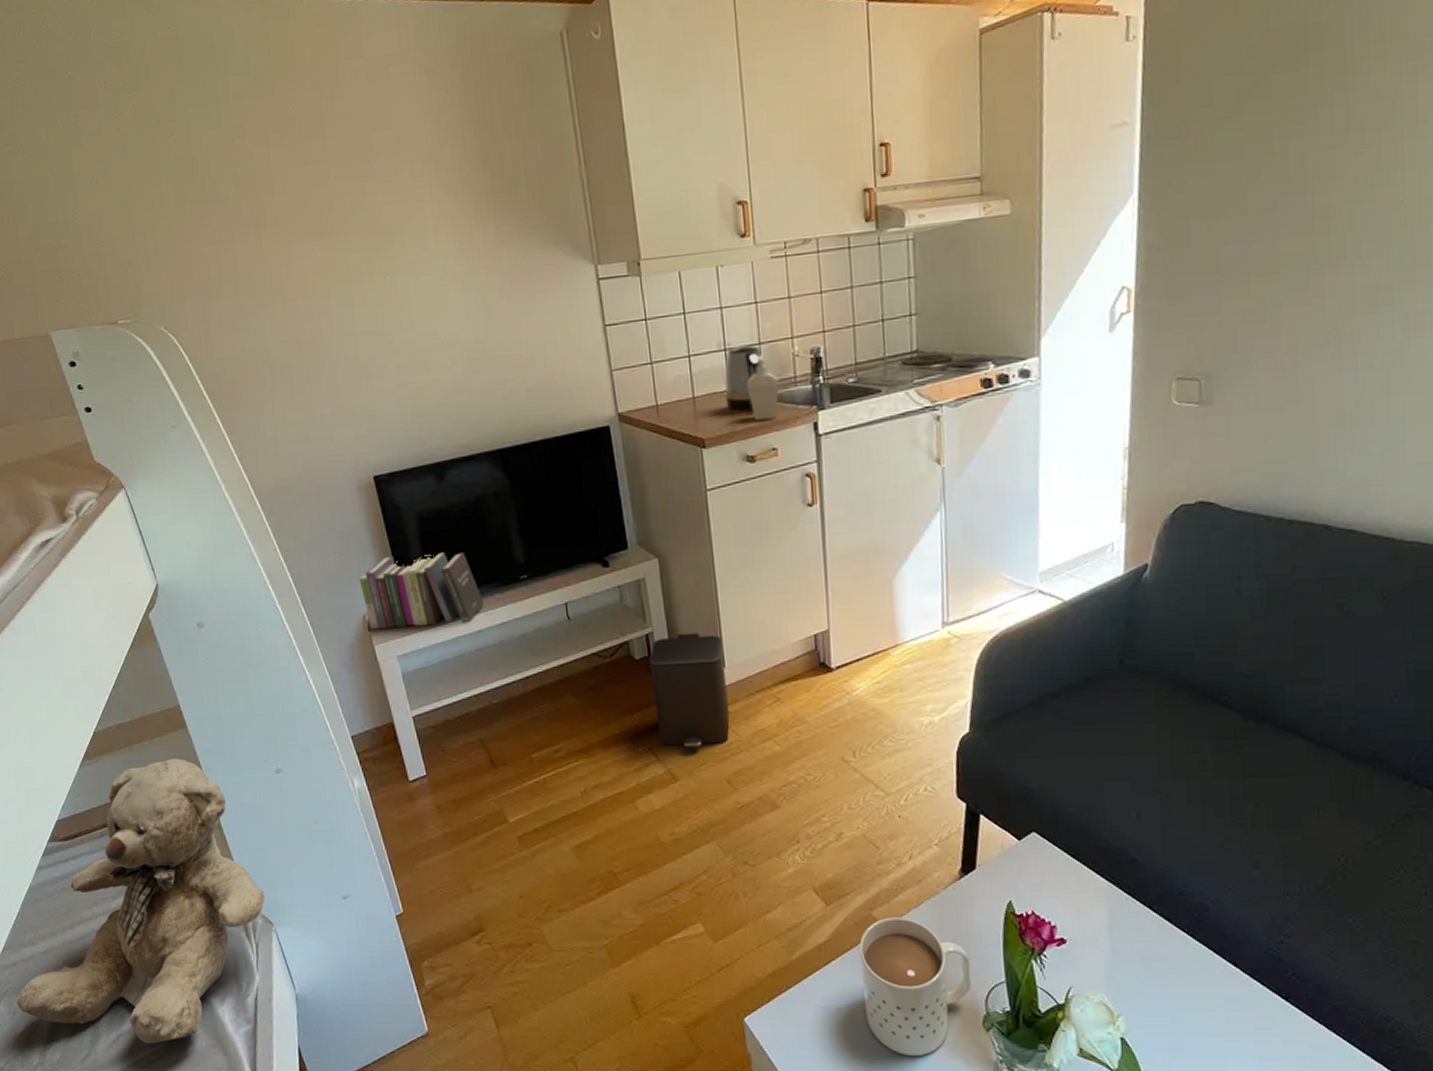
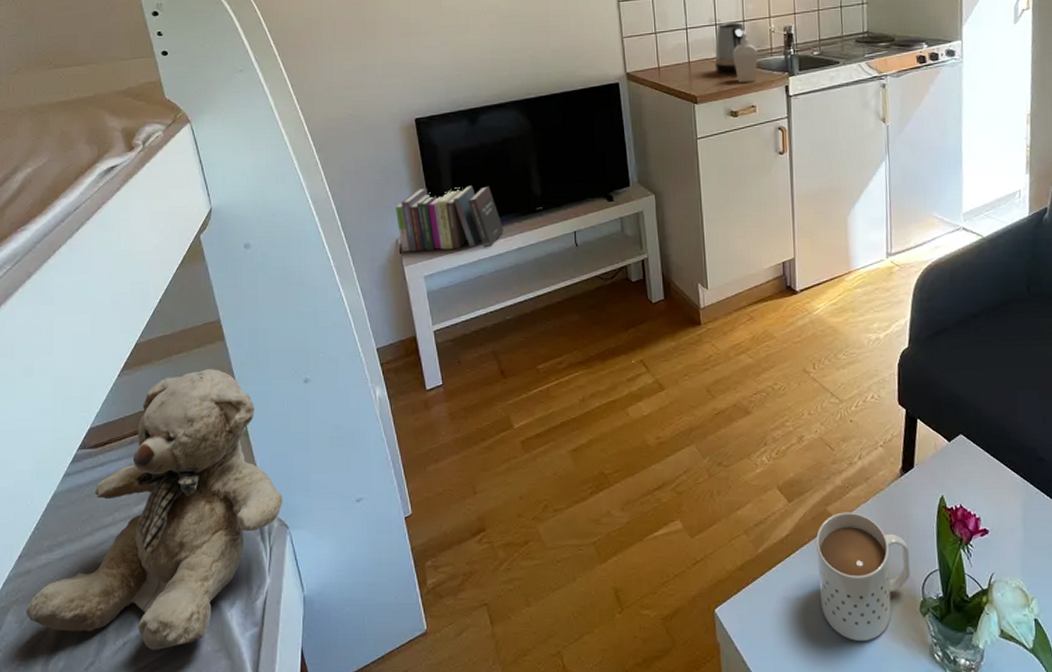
pedal bin: present [649,632,730,748] -> none [644,259,710,360]

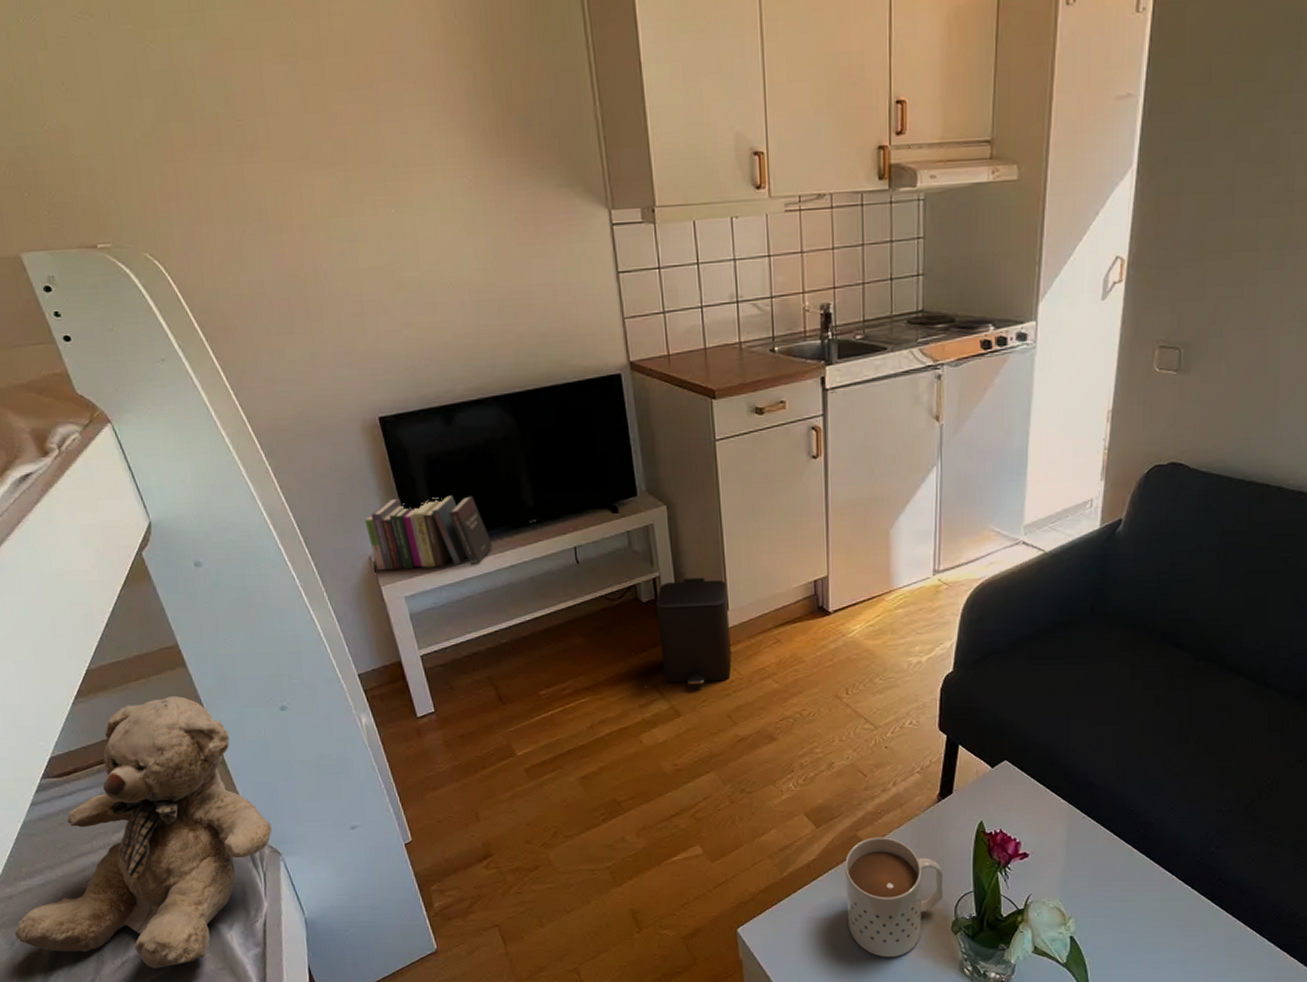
pedal bin: none [644,259,710,360] -> present [656,577,732,685]
kettle: present [714,21,745,76] -> none [736,298,773,365]
soap bottle: present [733,30,758,83] -> none [758,308,789,373]

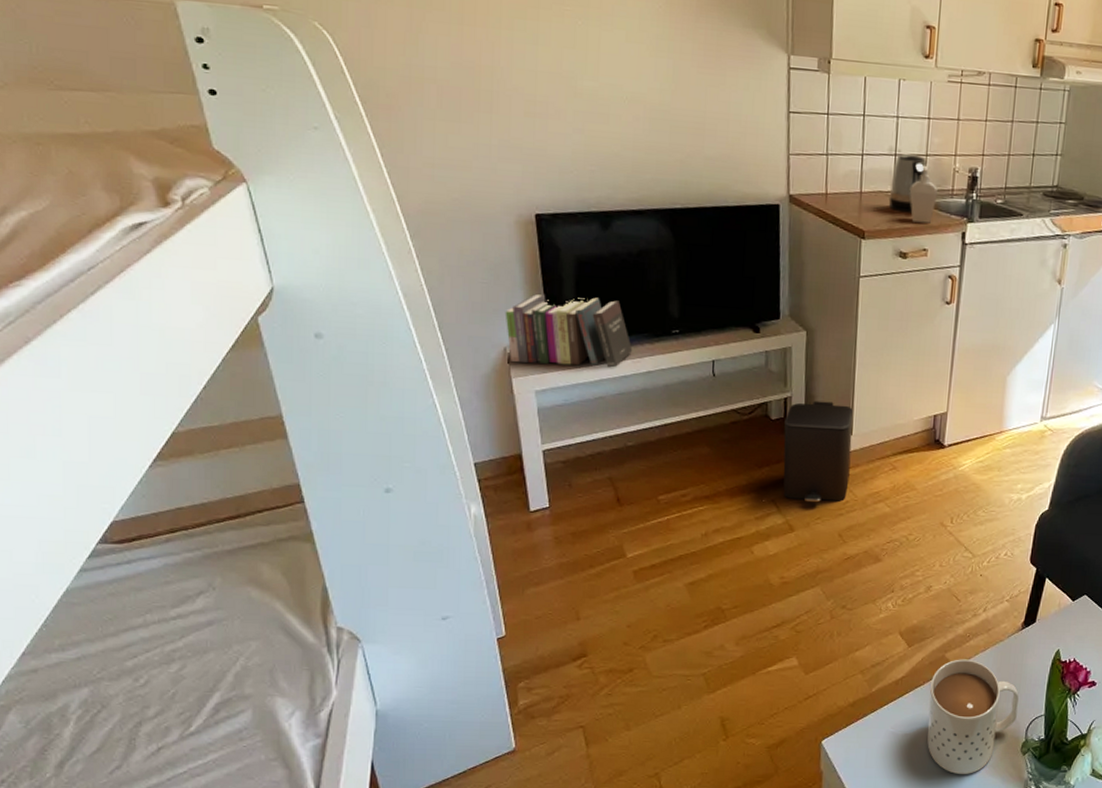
teddy bear: present [14,696,272,969] -> none [32,468,355,757]
kettle: none [736,298,773,365] -> present [888,153,927,213]
soap bottle: none [758,308,789,373] -> present [910,165,938,223]

